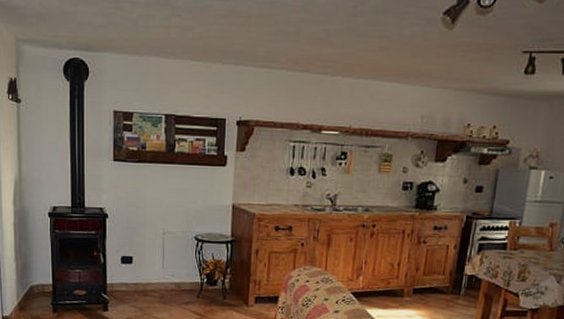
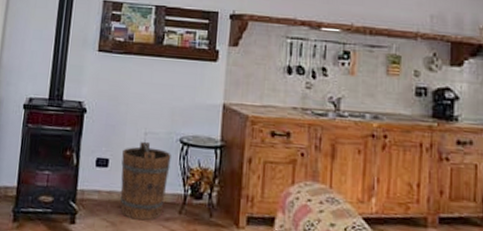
wooden bucket: none [144,240,188,305] -> present [120,141,171,221]

